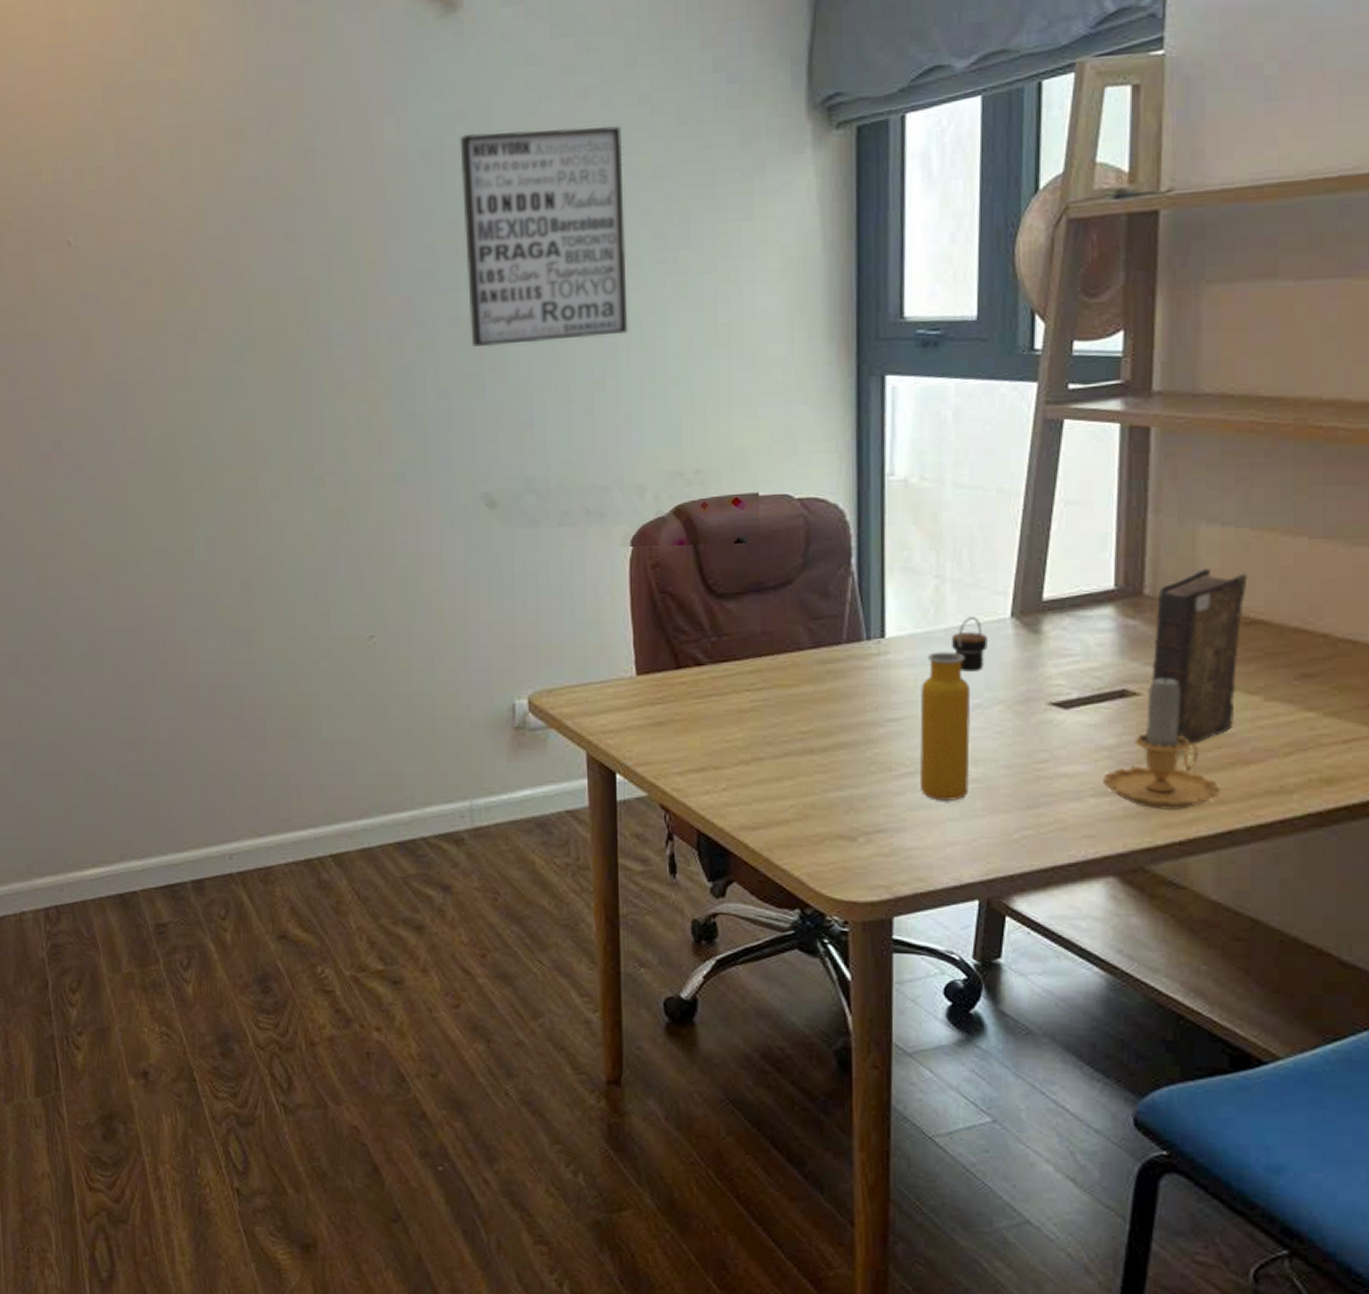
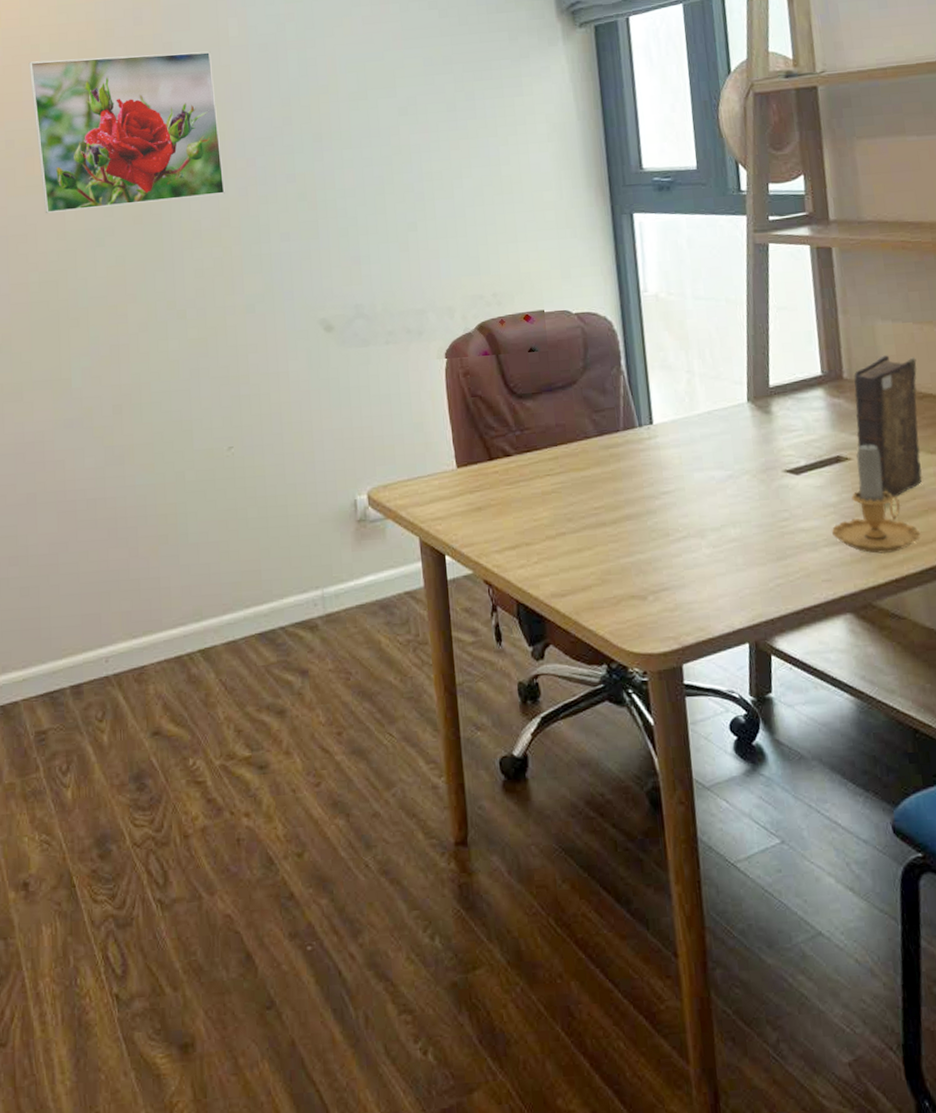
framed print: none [146,159,374,358] -> present [29,51,225,214]
wall art: present [460,126,628,347] -> none [290,25,432,199]
water bottle: present [919,617,989,802] -> none [684,403,733,560]

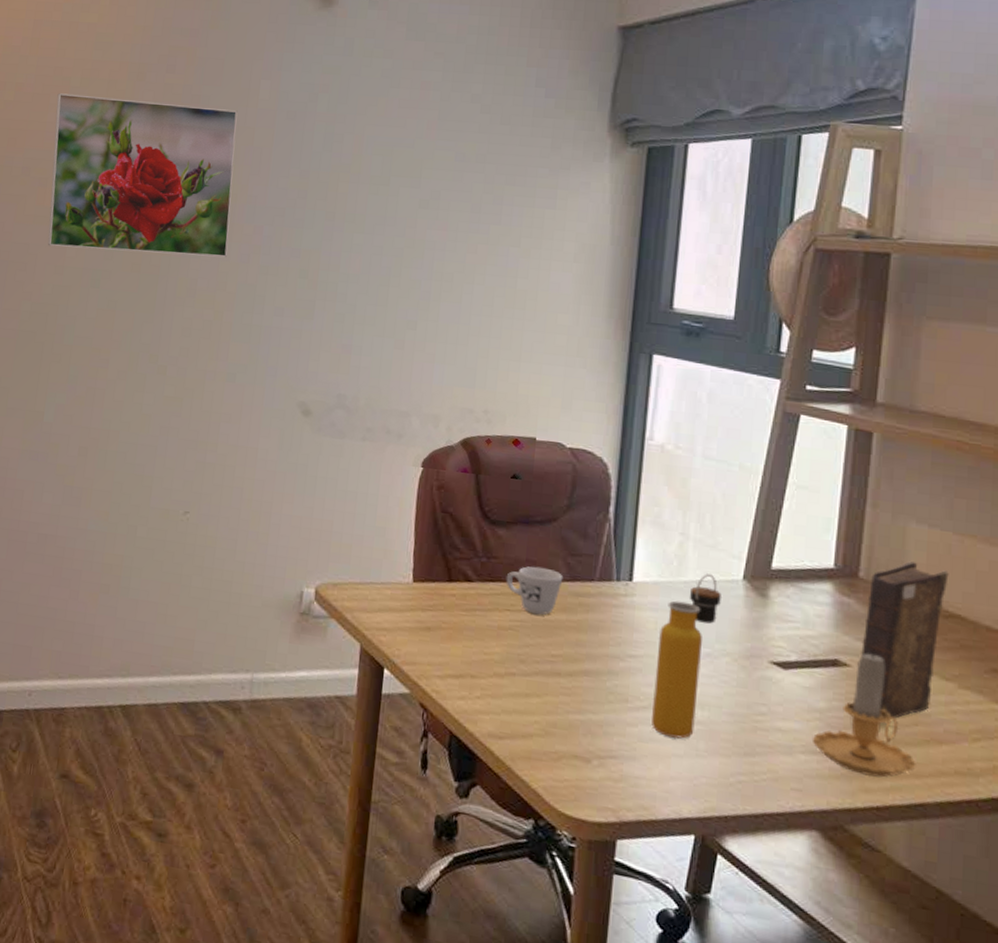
mug: none [540,428,592,474] -> present [506,566,564,615]
water bottle: none [684,403,733,560] -> present [651,573,723,739]

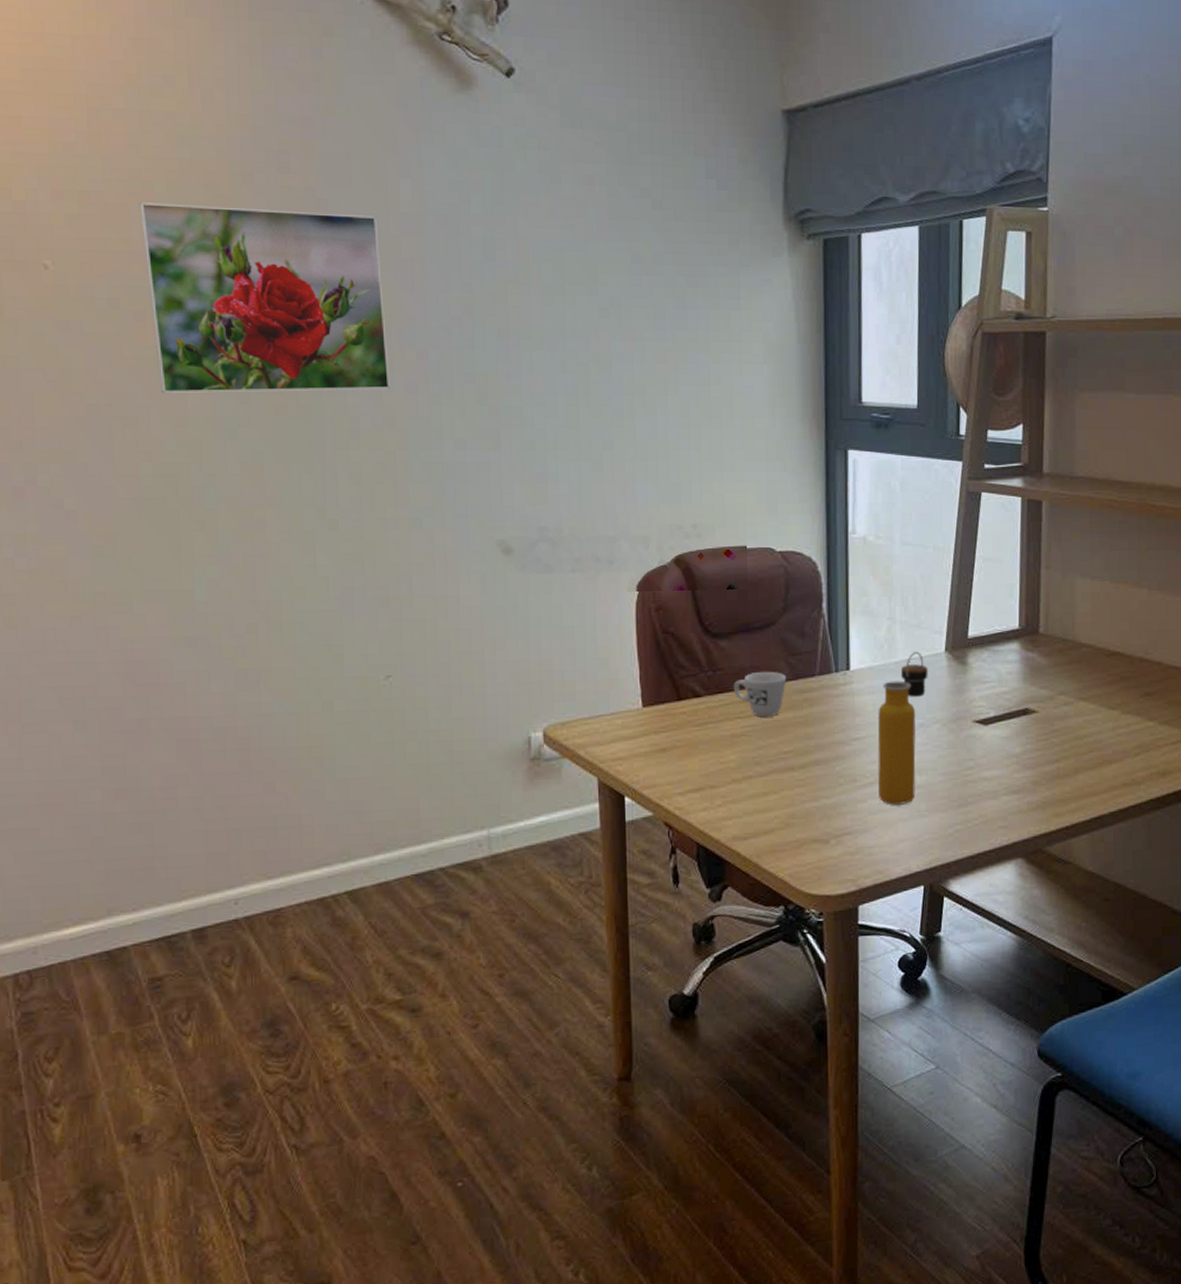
candle: present [811,651,916,778] -> none [1012,695,1094,803]
book: present [861,561,949,719] -> none [1045,612,1109,750]

